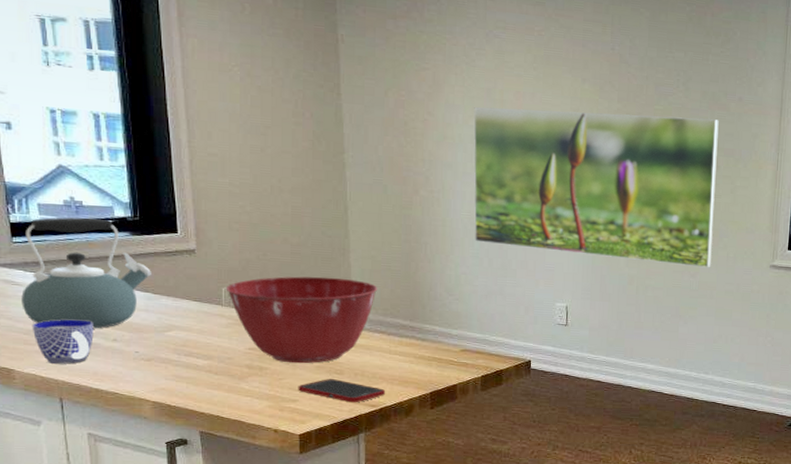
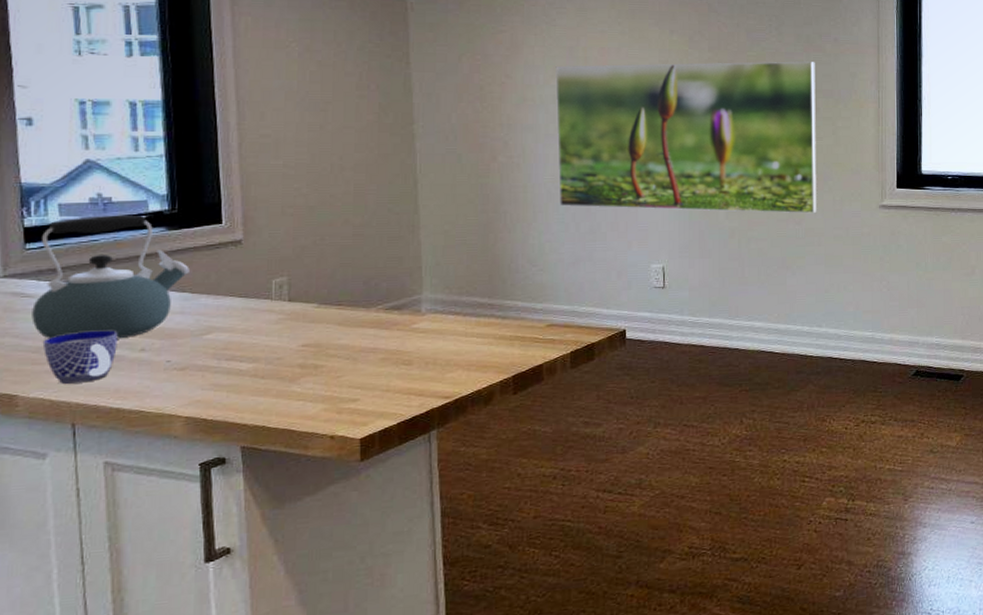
mixing bowl: present [225,276,378,364] -> none [276,257,452,358]
cell phone: present [298,379,386,403] -> none [359,371,462,396]

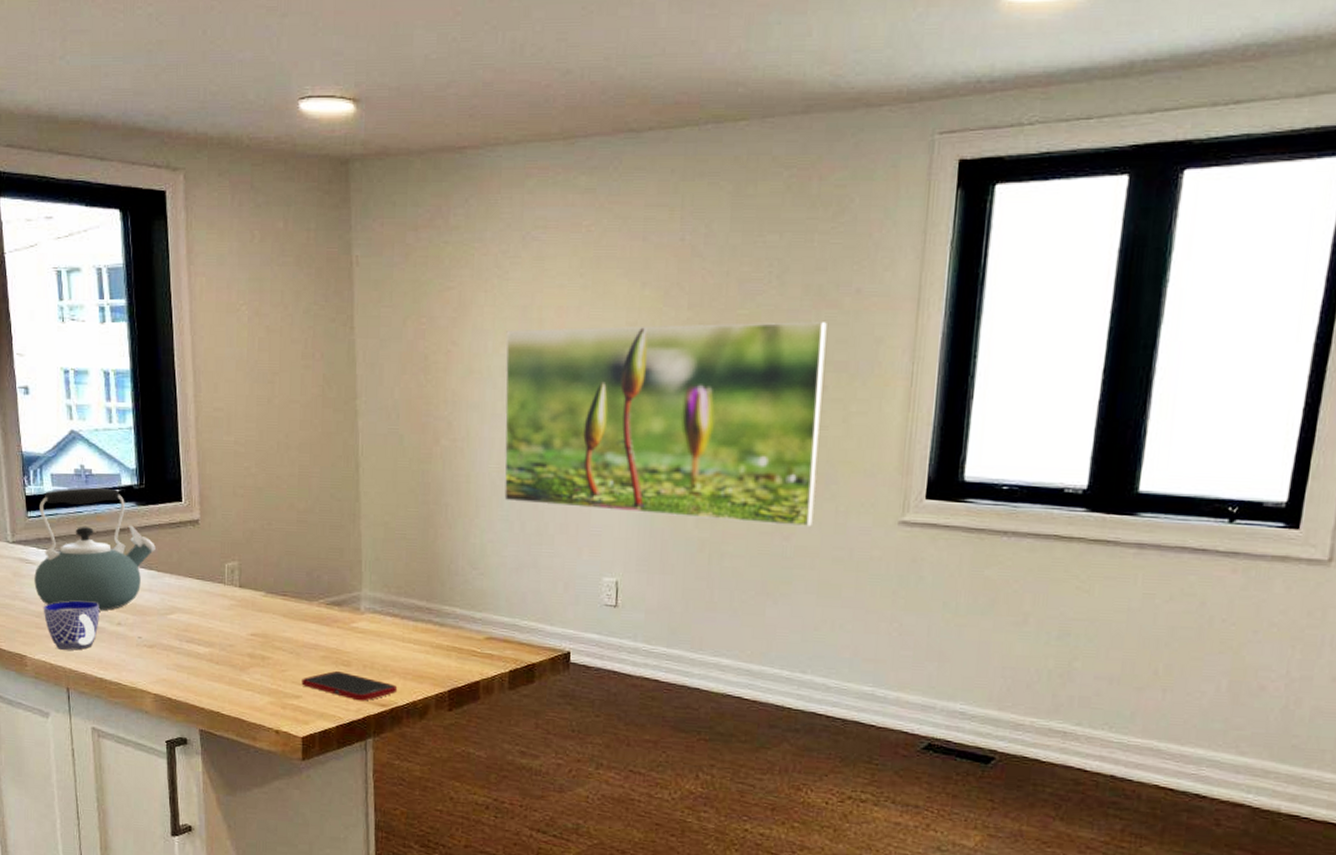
cell phone: none [359,371,462,396] -> present [301,671,398,701]

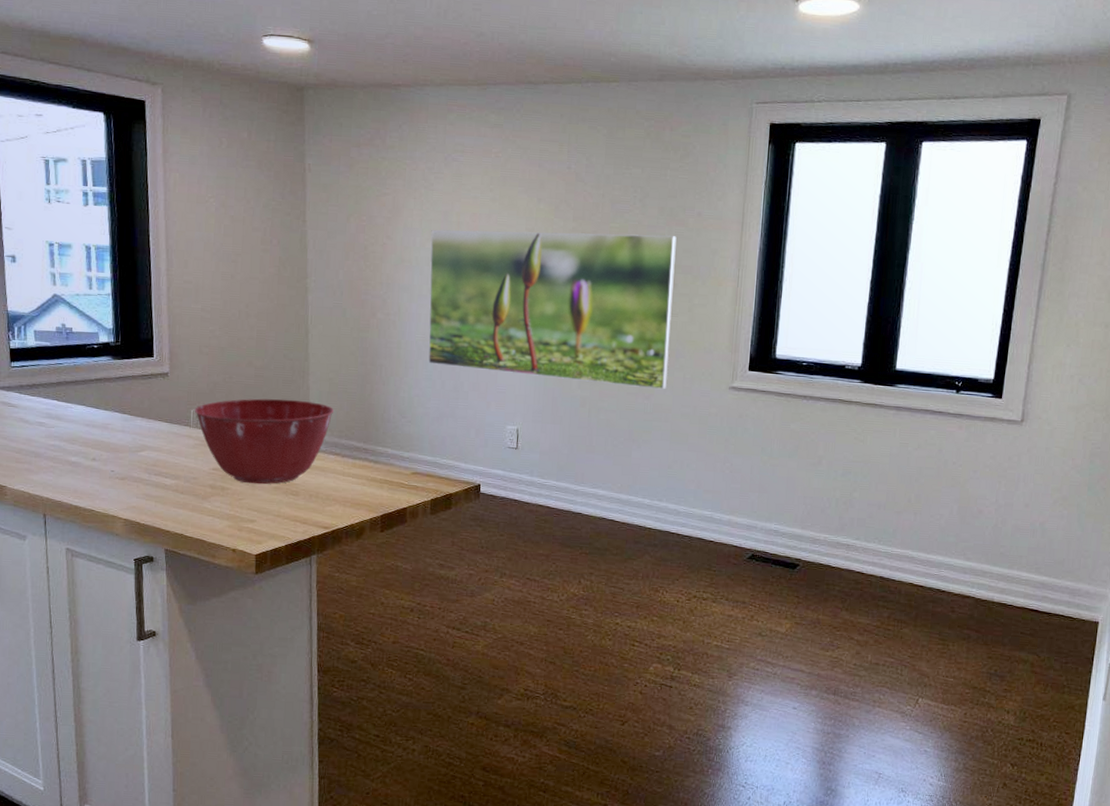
kettle: present [34,487,155,611] -> none [15,343,129,449]
cup: present [43,600,99,650] -> none [23,439,76,482]
mixing bowl: none [228,548,391,653] -> present [194,398,335,484]
cell phone: present [301,671,398,701] -> none [256,500,338,525]

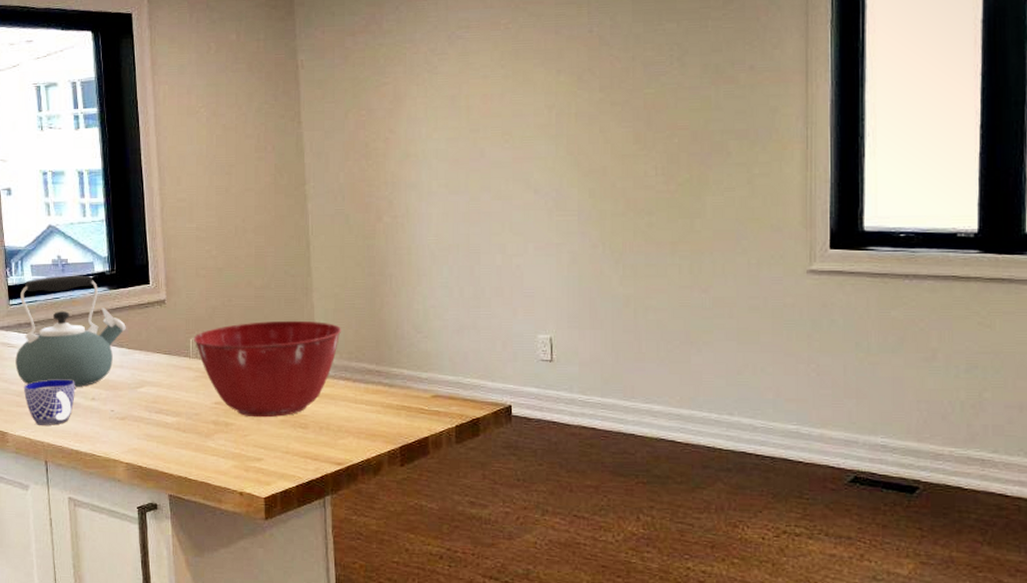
kettle: none [15,343,129,449] -> present [15,275,126,388]
cup: none [23,439,76,482] -> present [23,379,75,425]
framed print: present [428,229,677,390] -> none [438,96,728,280]

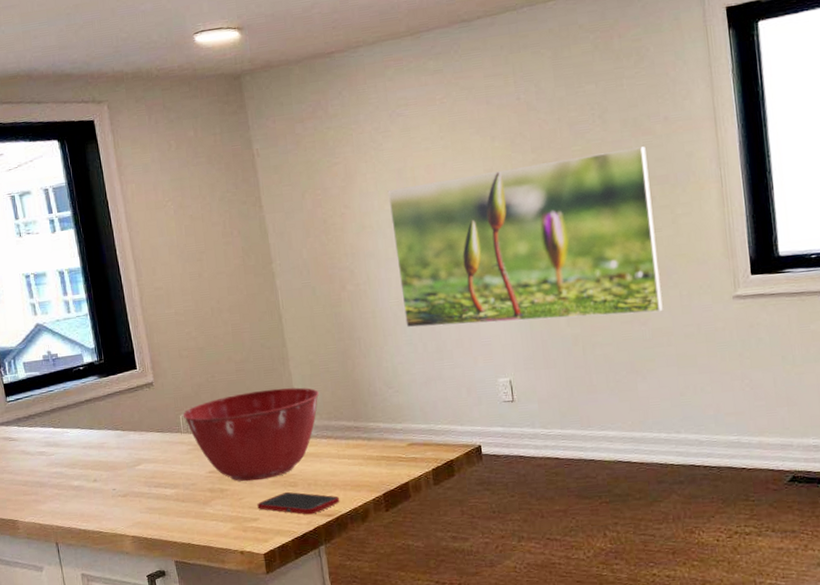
kettle: present [15,275,126,388] -> none [16,367,119,474]
cup: present [23,379,75,425] -> none [28,465,78,510]
cell phone: none [263,434,352,461] -> present [257,492,340,515]
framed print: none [438,96,728,280] -> present [387,146,663,328]

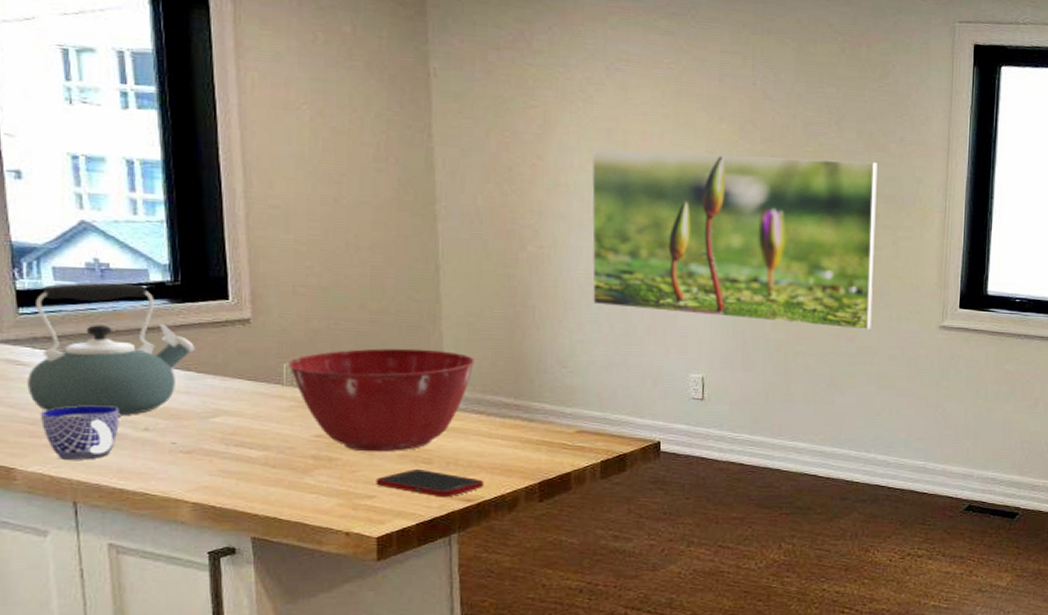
kettle: none [16,367,119,474] -> present [27,282,195,416]
cup: none [28,465,78,510] -> present [40,405,119,460]

